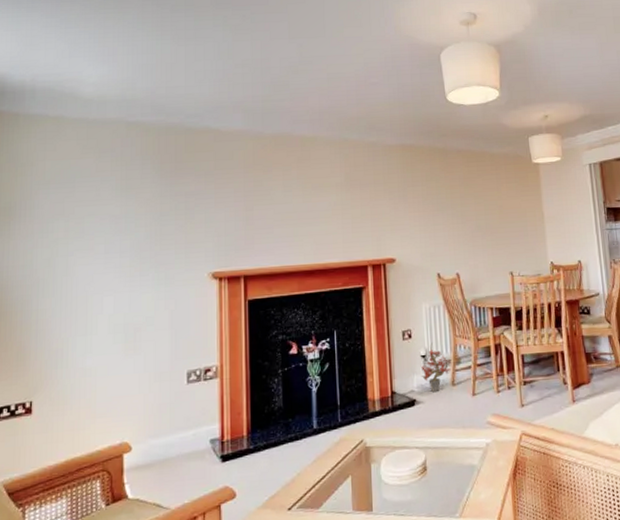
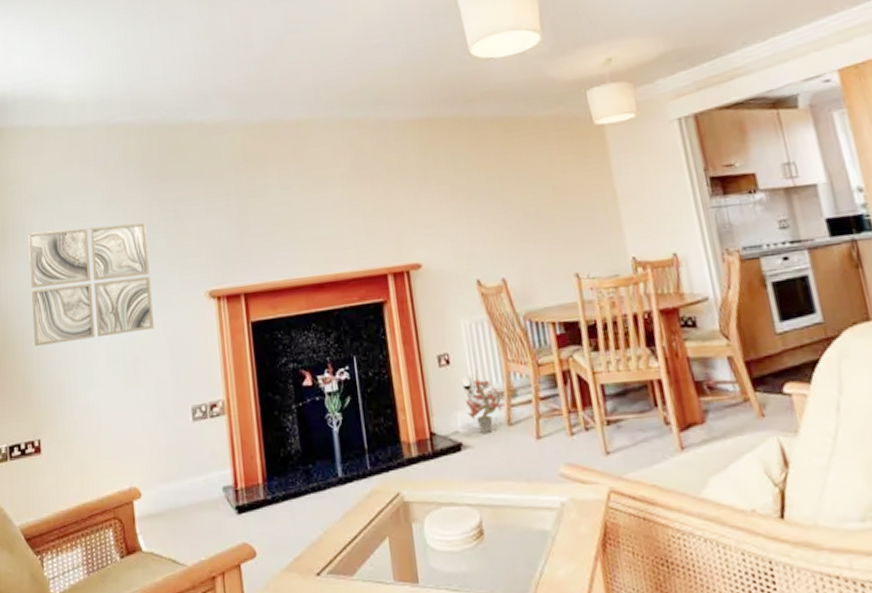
wall art: none [33,210,157,316] -> present [28,223,154,346]

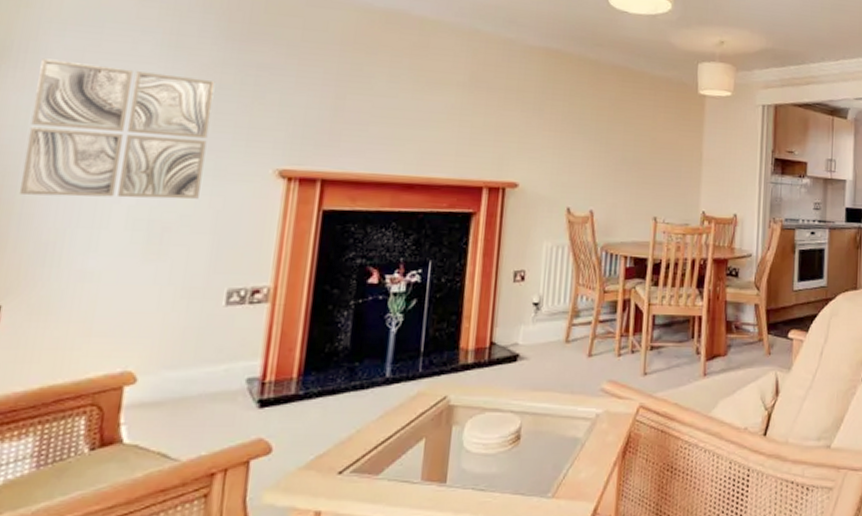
potted plant: present [465,369,505,435] -> none [529,288,568,349]

